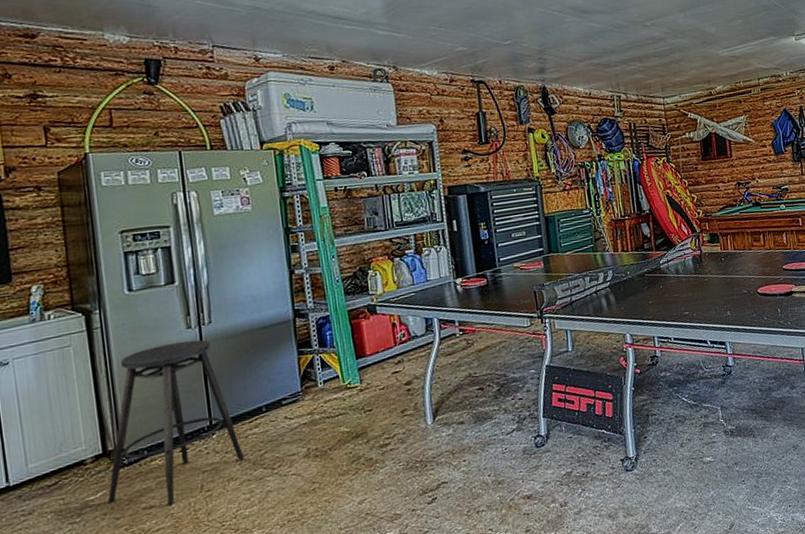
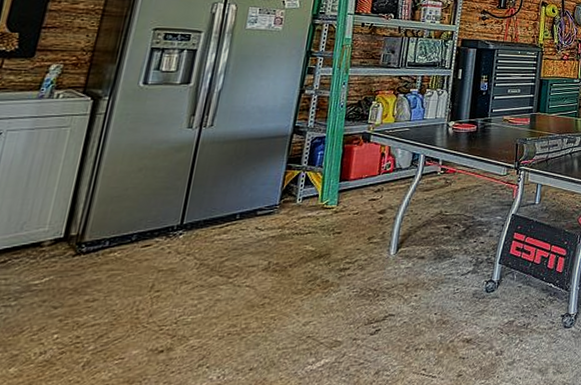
stool: present [107,339,244,506] -> none [51,140,206,301]

